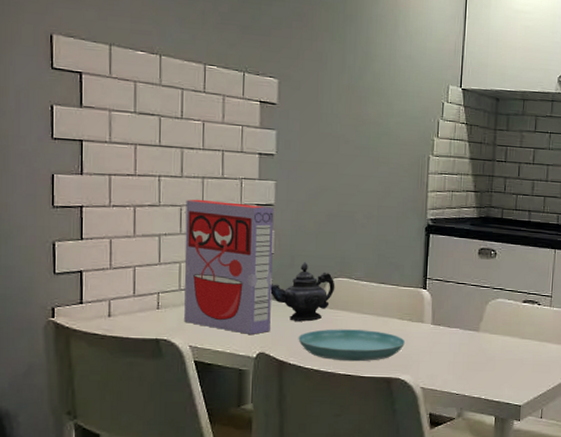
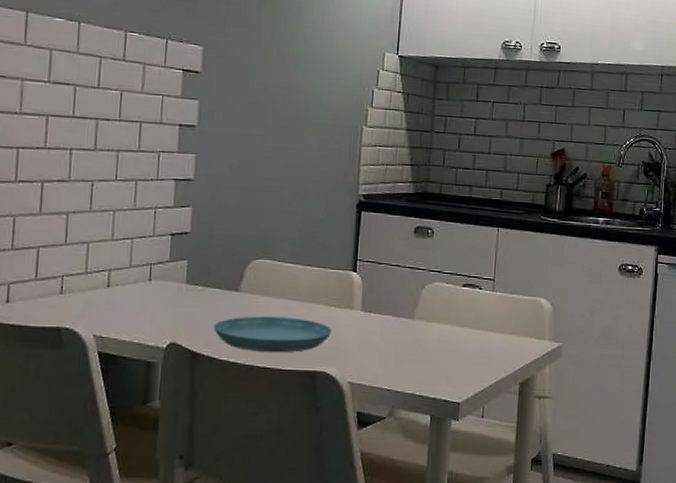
cereal box: present [184,199,274,334] -> none [89,173,193,322]
teapot: present [270,262,335,322] -> none [185,242,257,308]

